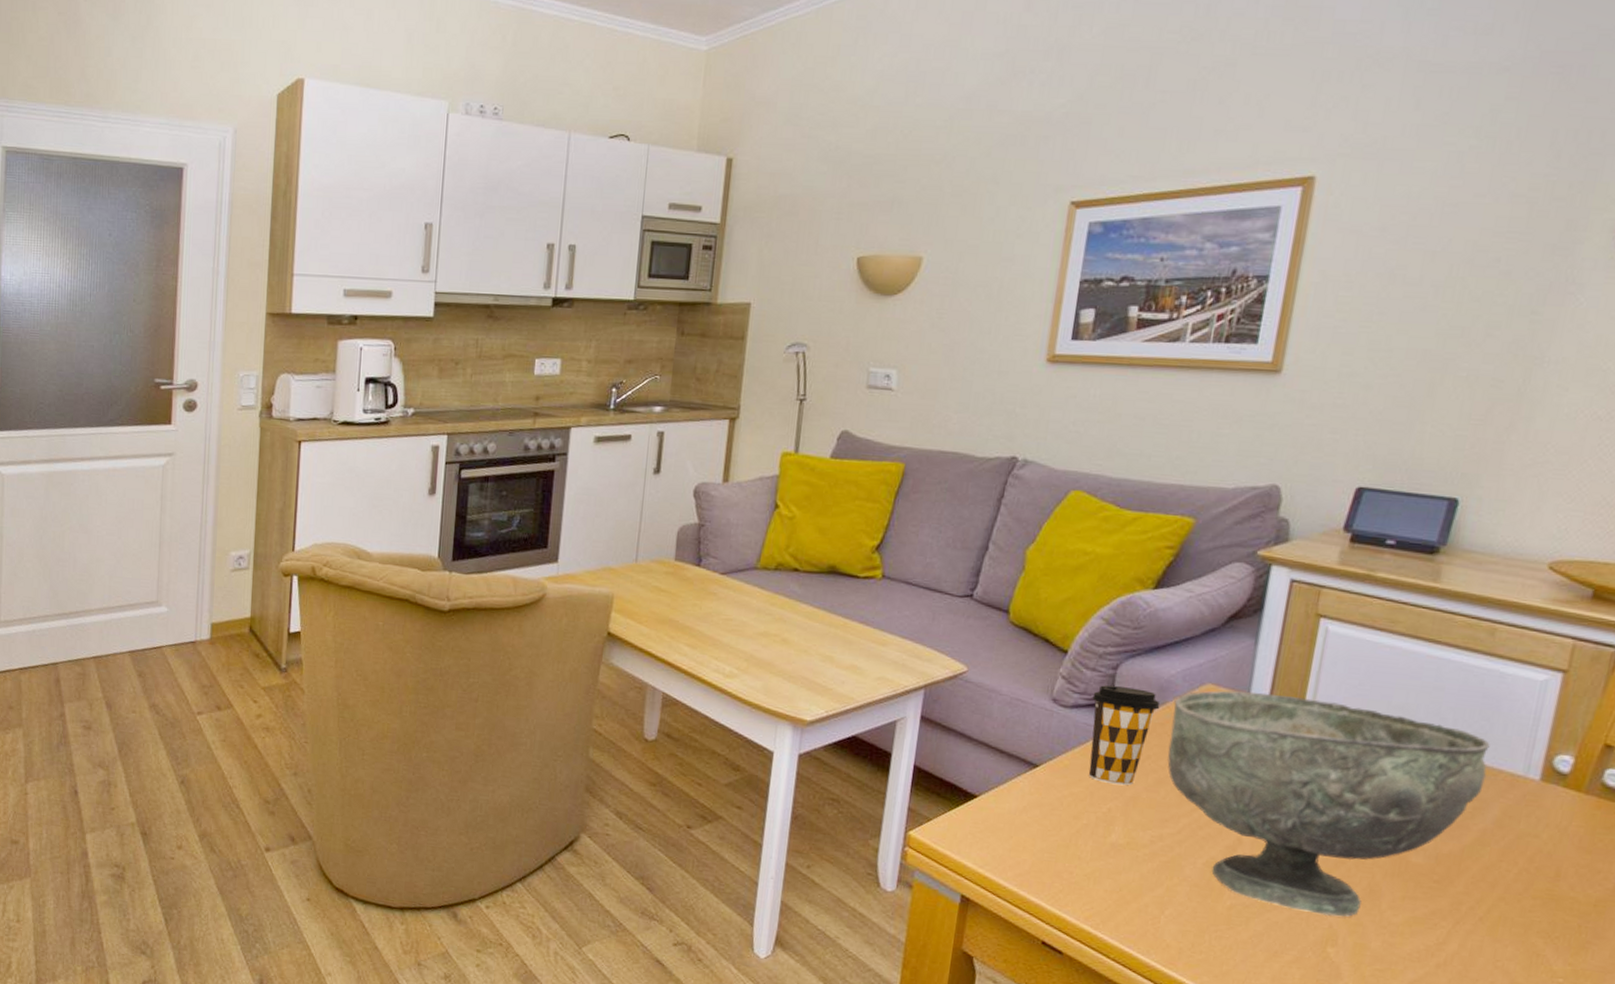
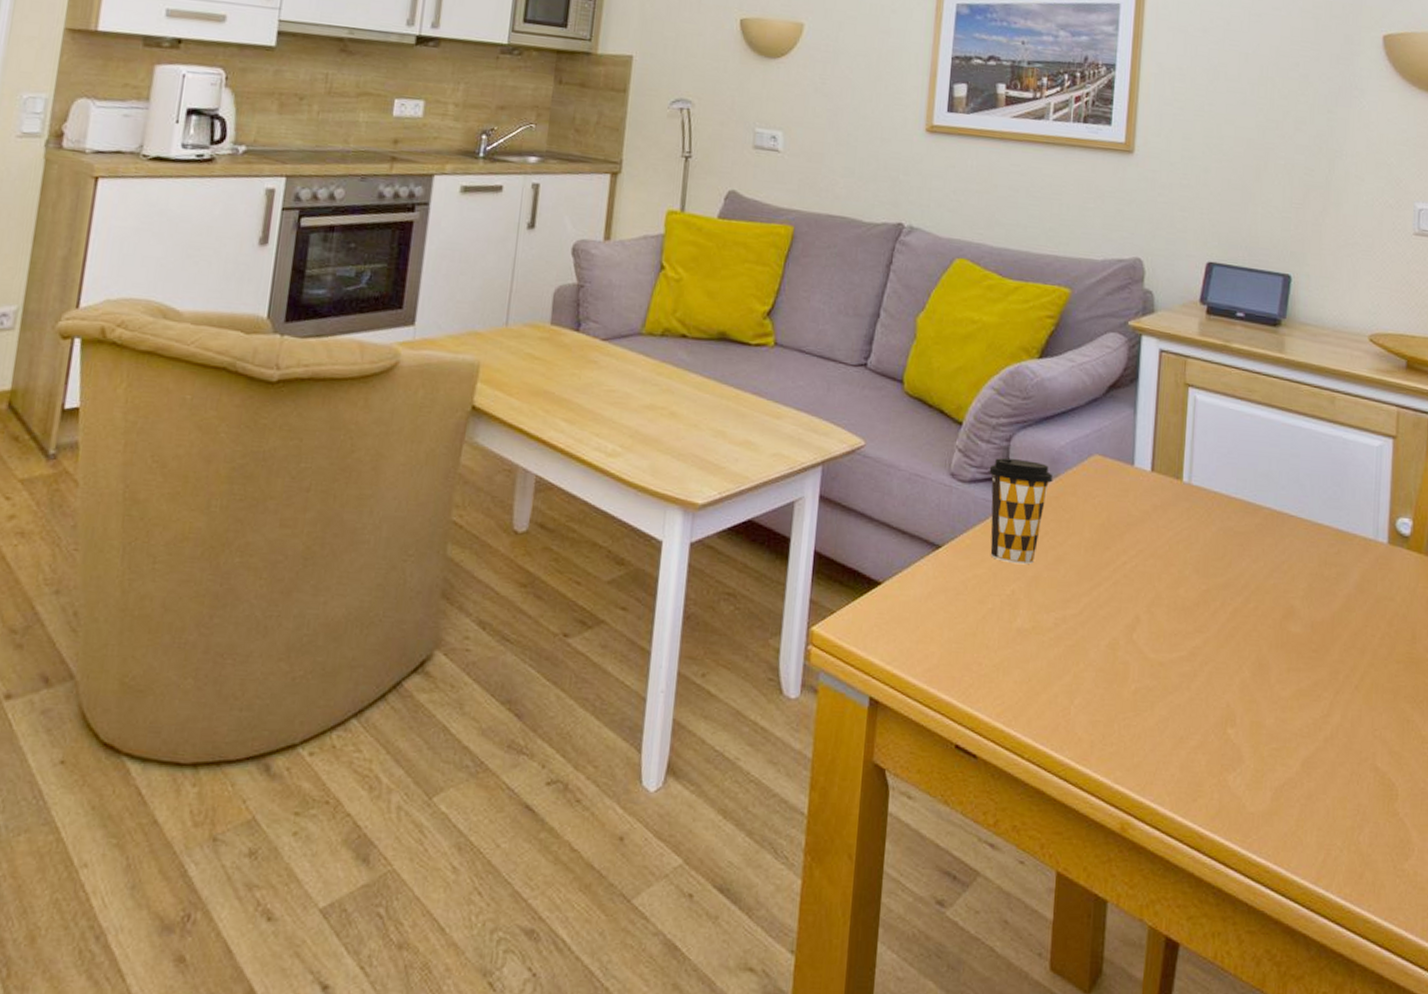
decorative bowl: present [1167,690,1490,917] -> none [1064,461,1345,695]

